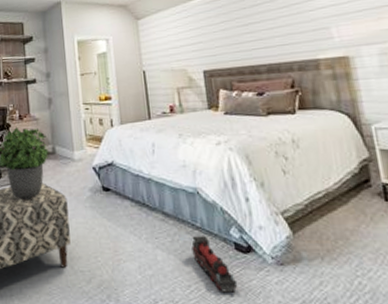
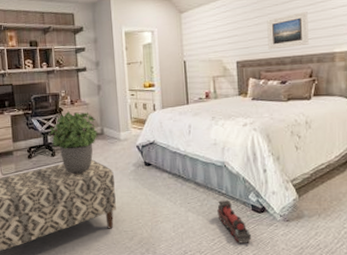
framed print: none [235,14,286,58] -> present [267,10,309,50]

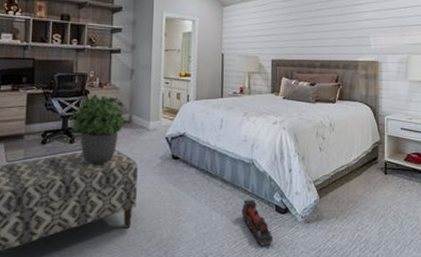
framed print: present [267,10,309,50] -> none [301,20,337,53]

